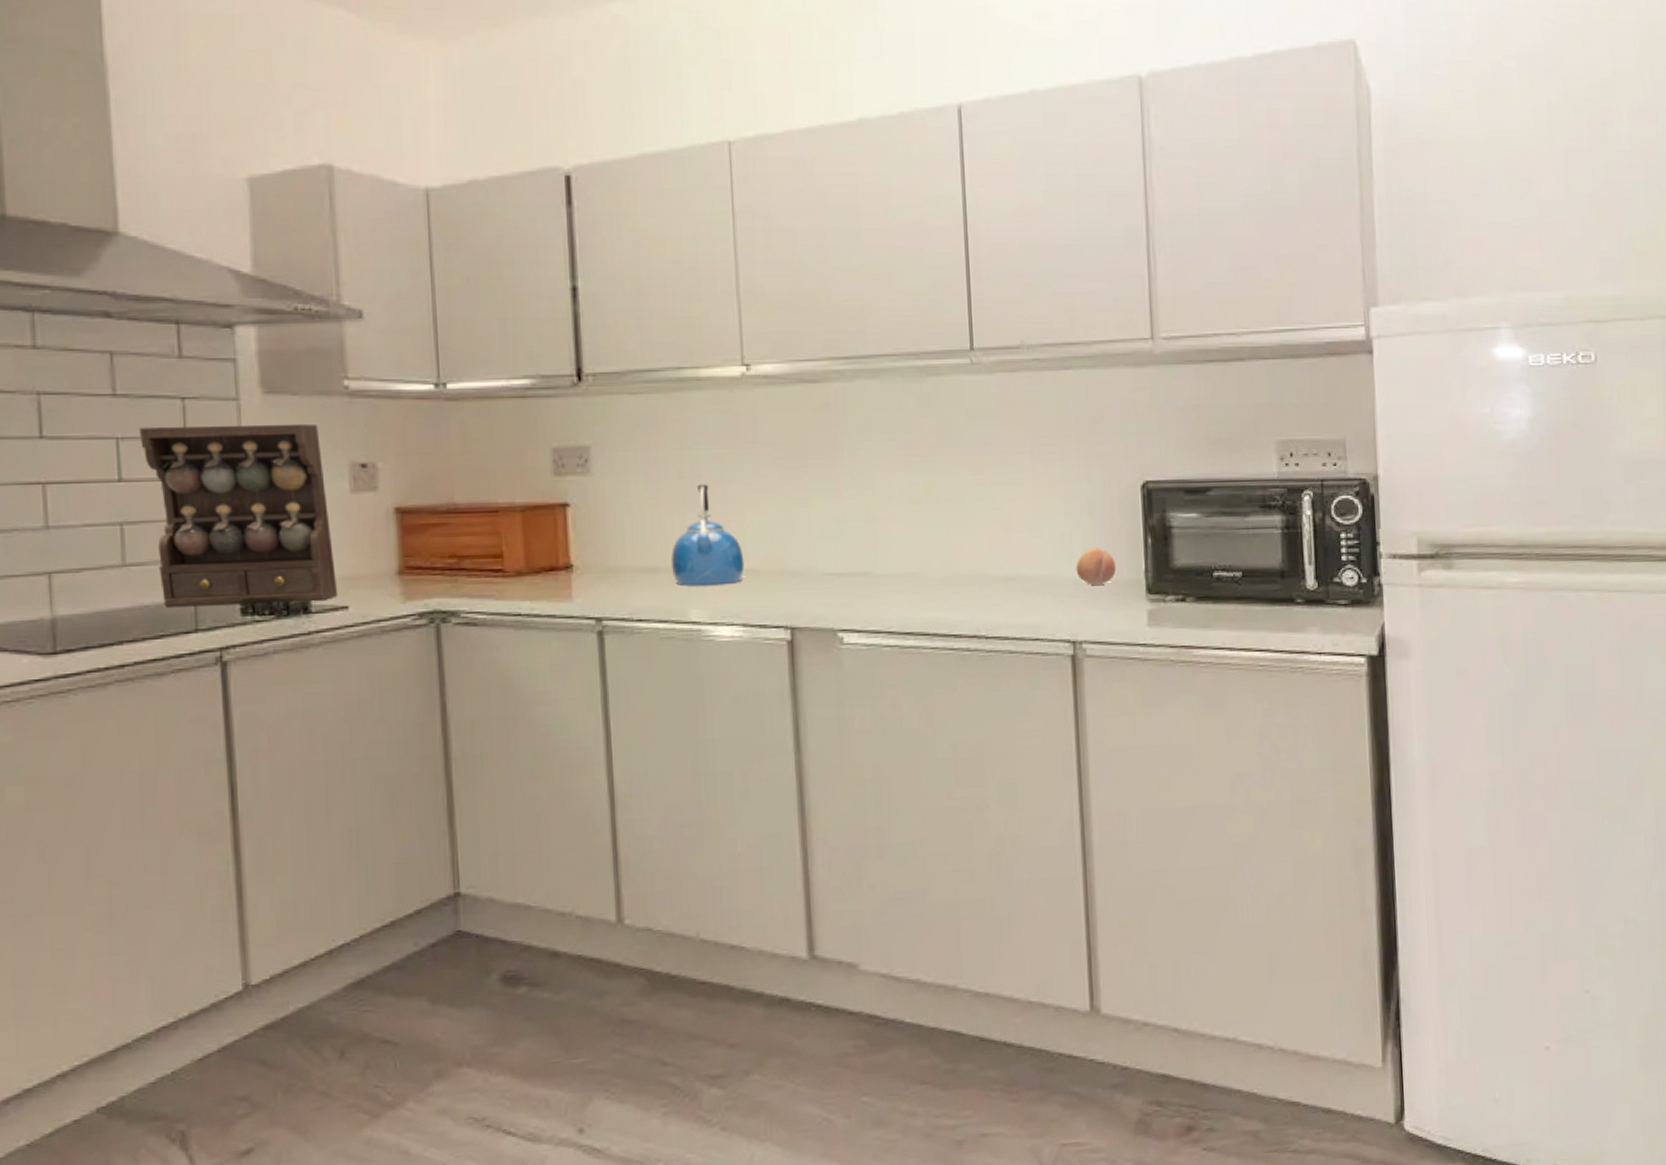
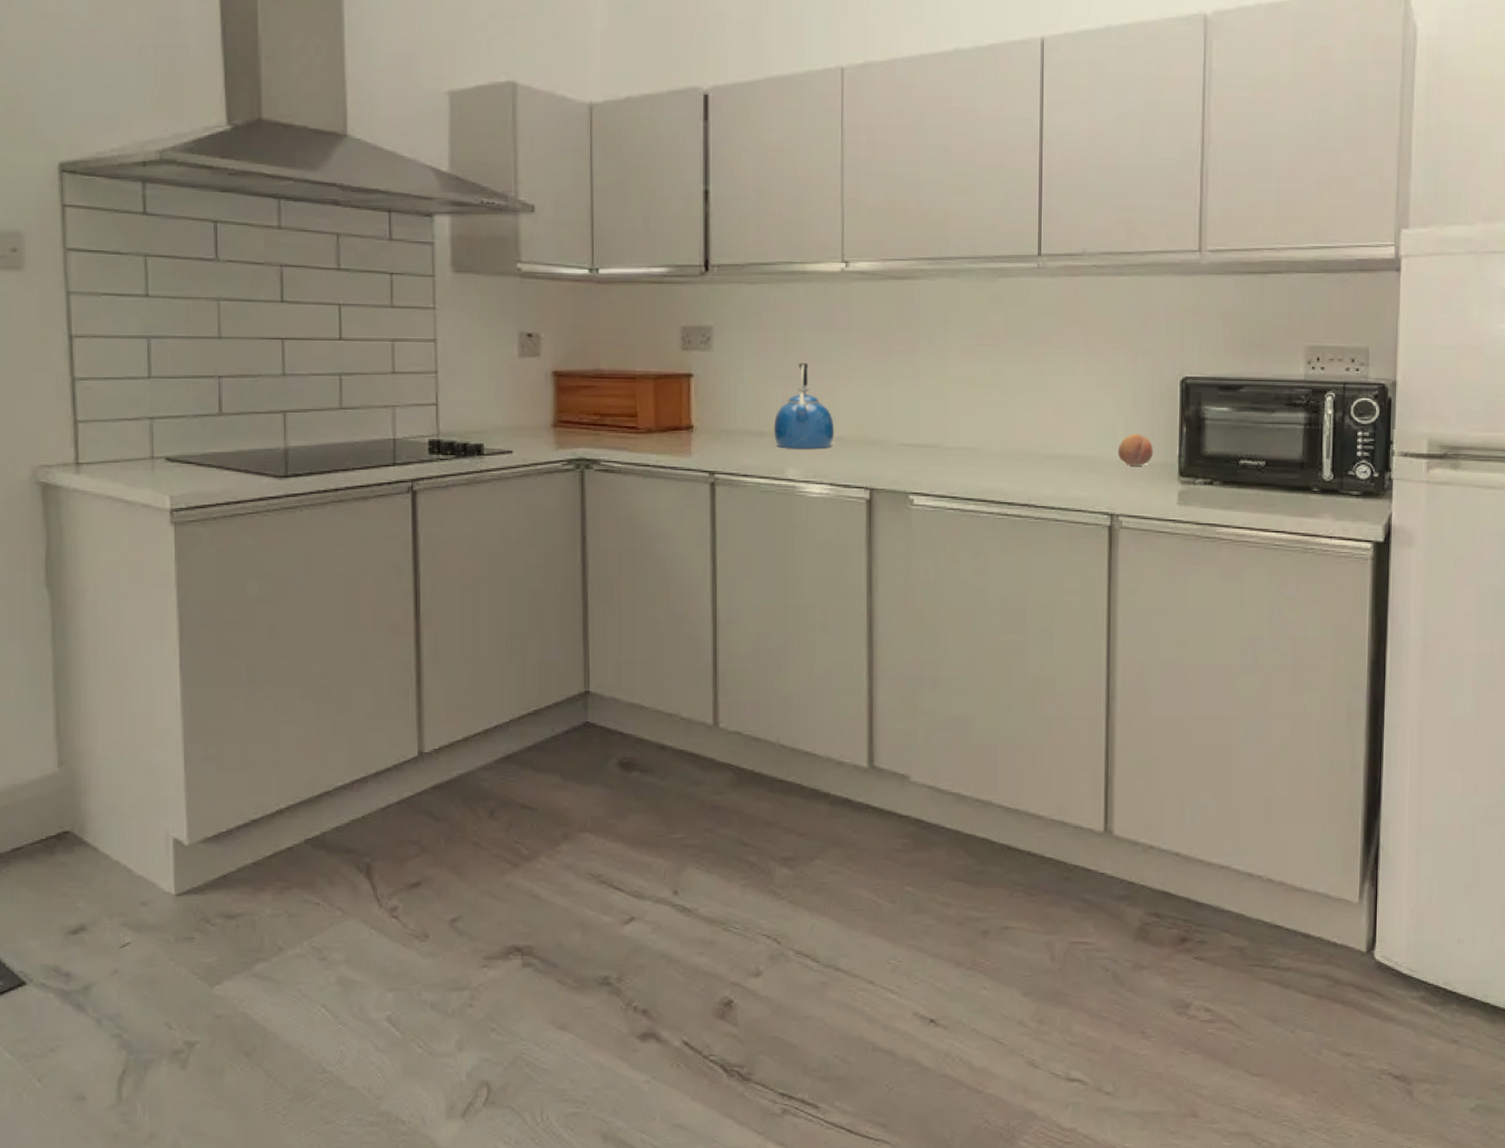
spice rack: present [140,423,338,608] -> none [357,297,505,446]

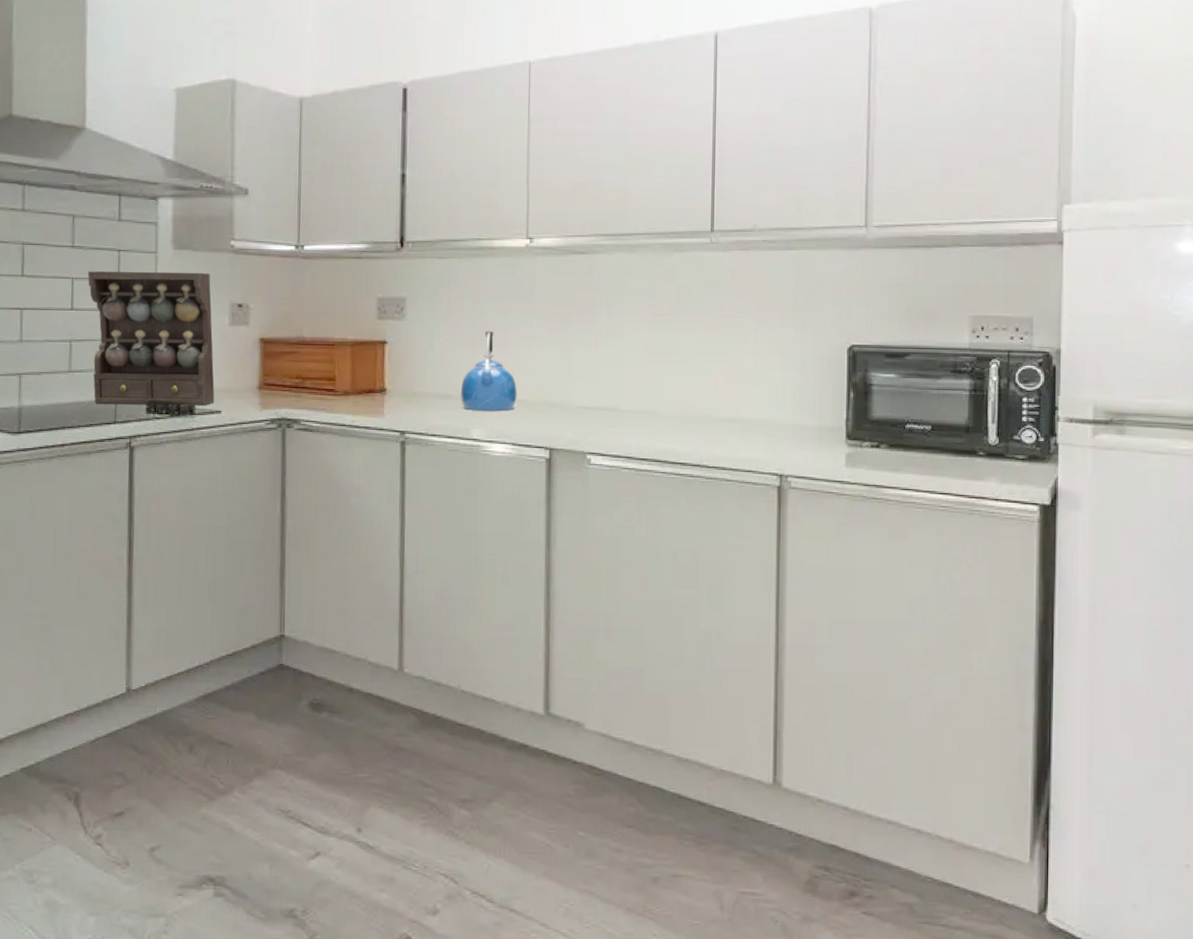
spice rack: none [357,297,505,446] -> present [88,271,215,406]
fruit: present [1118,434,1154,466] -> none [787,399,822,429]

